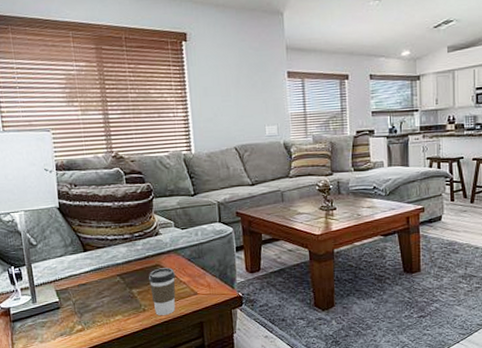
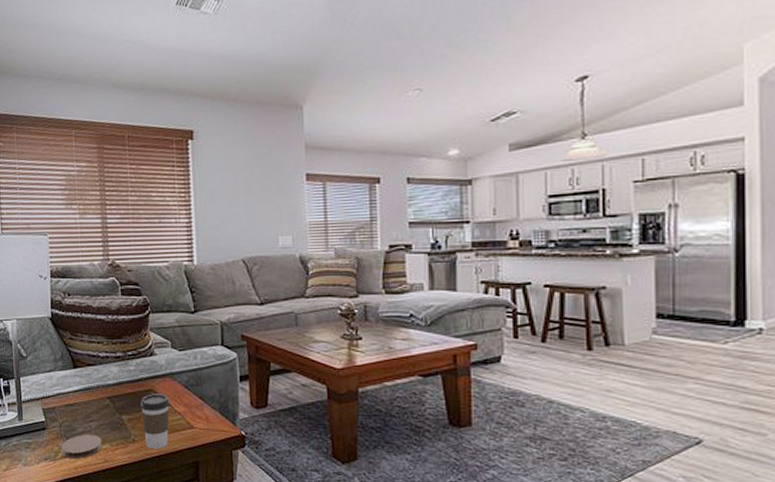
coaster: none [76,309,115,332] -> present [61,435,102,460]

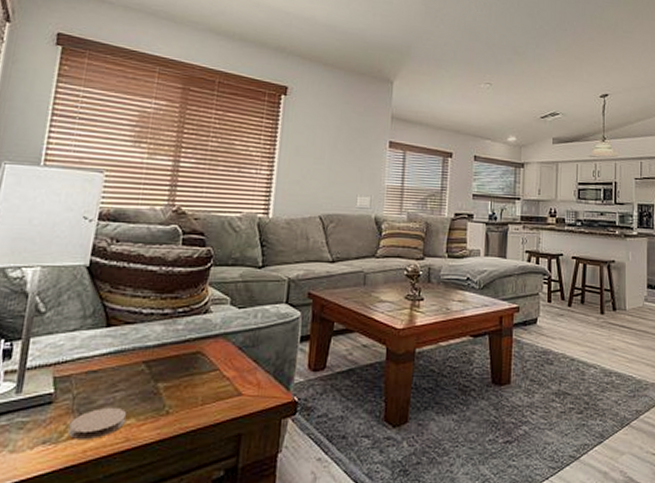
coffee cup: present [140,394,170,450] -> none [181,356,219,423]

